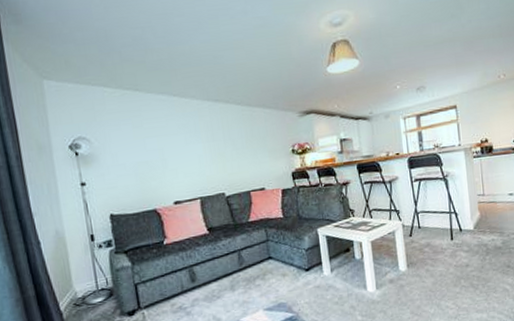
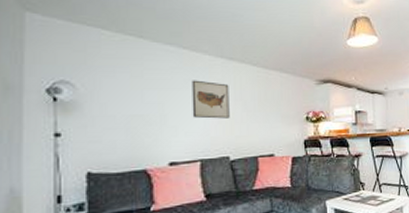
wall art: none [184,124,221,160] -> present [192,80,230,119]

